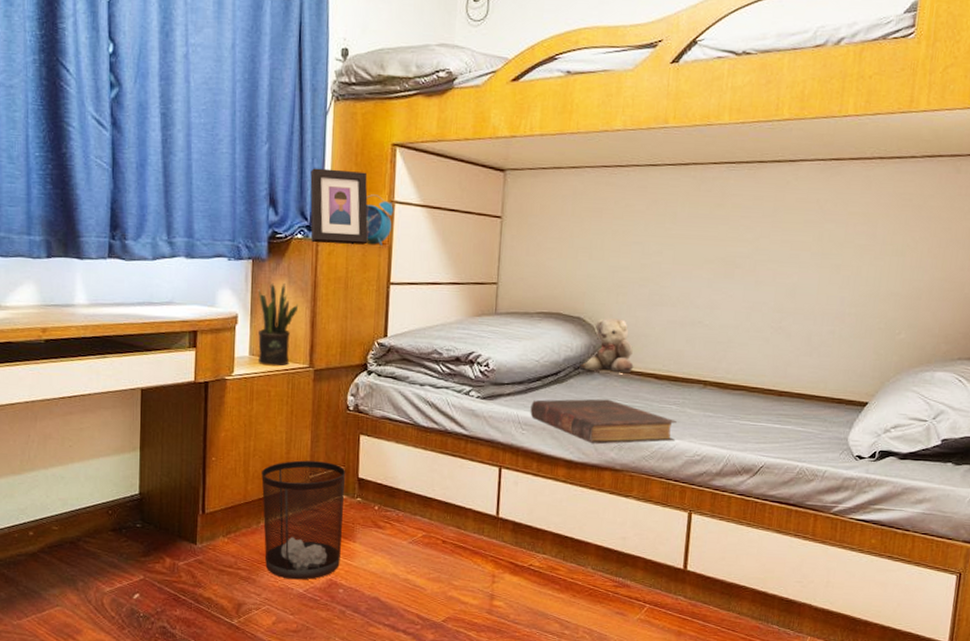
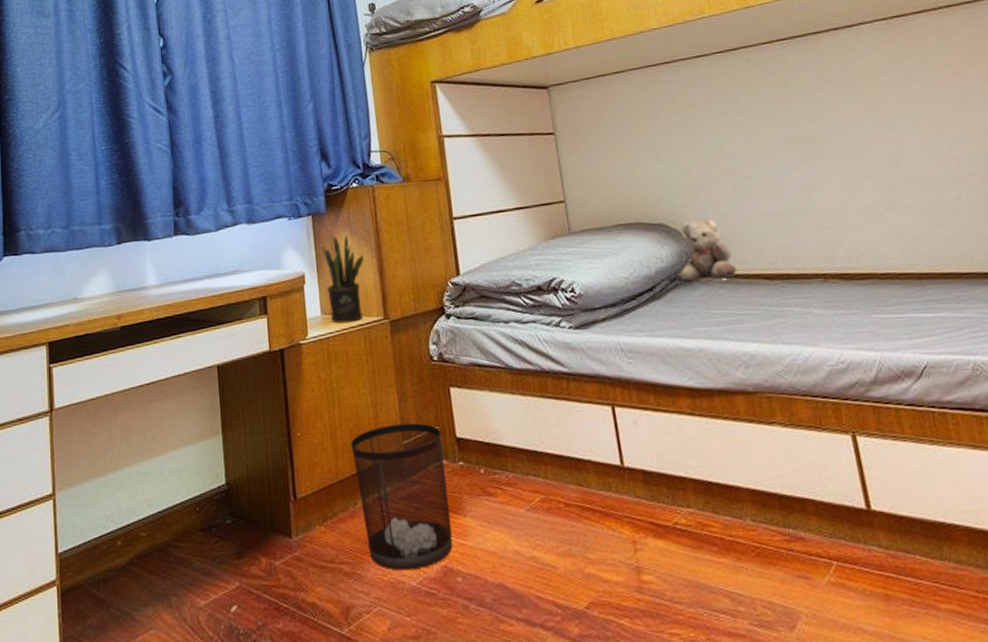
picture frame: present [310,168,368,245] -> none [356,113,423,190]
alarm clock: present [352,194,394,246] -> none [408,132,445,186]
book: present [530,399,677,445] -> none [631,310,810,365]

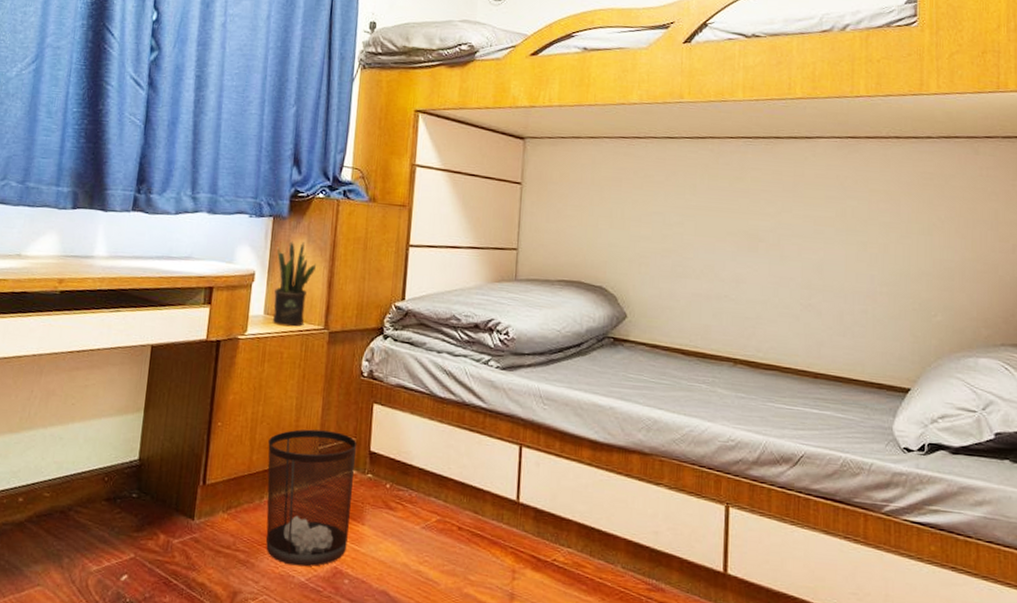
teddy bear: present [671,218,737,281] -> none [600,288,659,348]

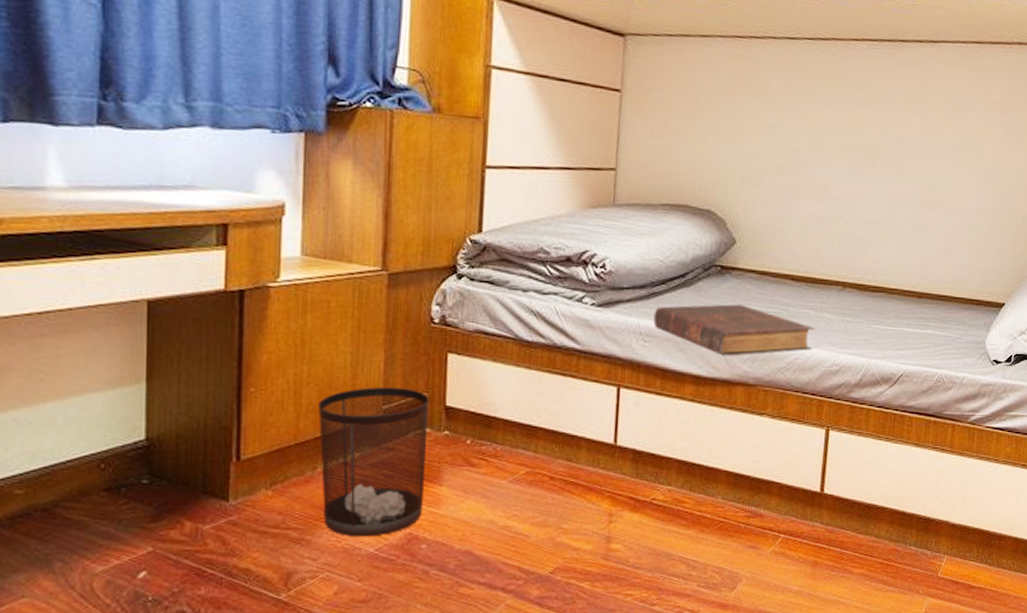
potted plant: present [273,241,317,327] -> none [312,163,368,270]
book: none [552,372,708,425] -> present [653,304,814,357]

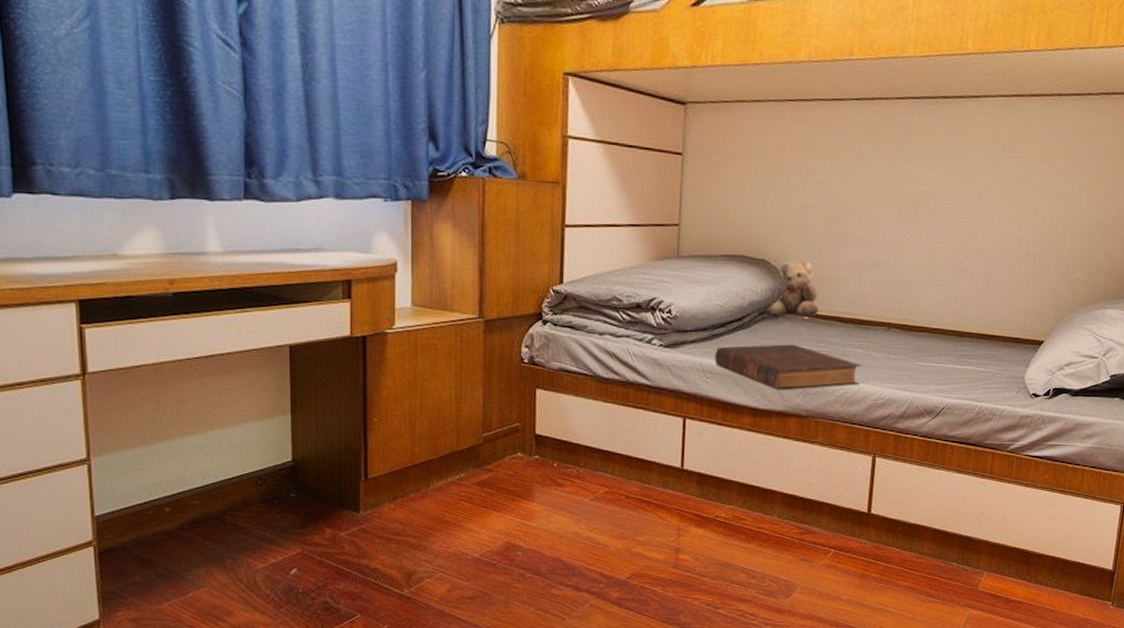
waste bin: present [318,387,430,537] -> none [430,418,522,544]
teddy bear: none [706,211,769,275] -> present [762,260,819,317]

